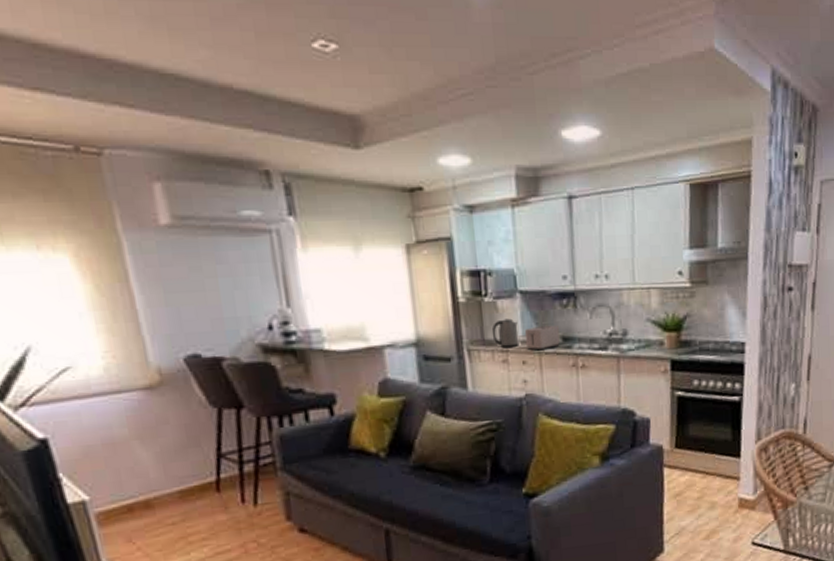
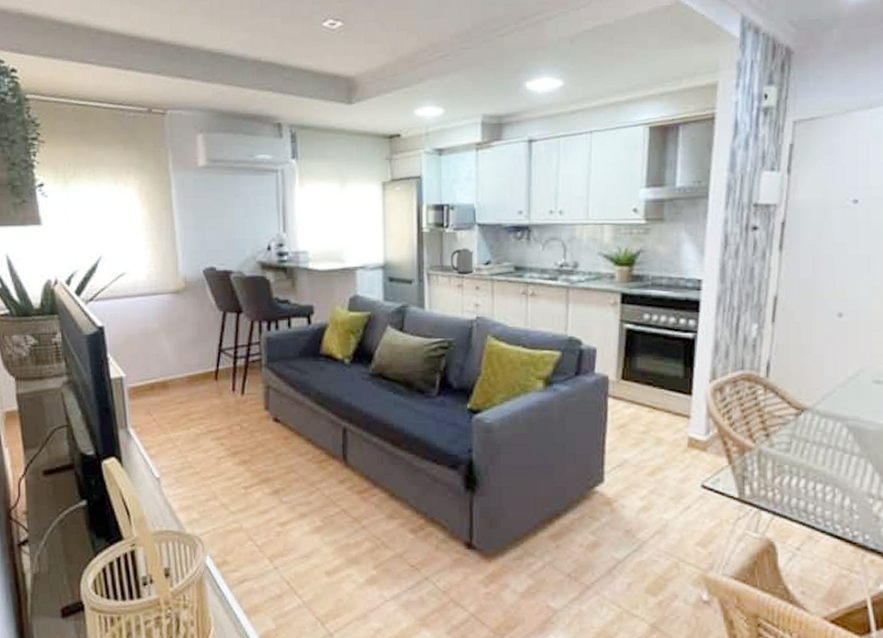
toaster: present [524,325,560,351] -> none [479,255,512,278]

